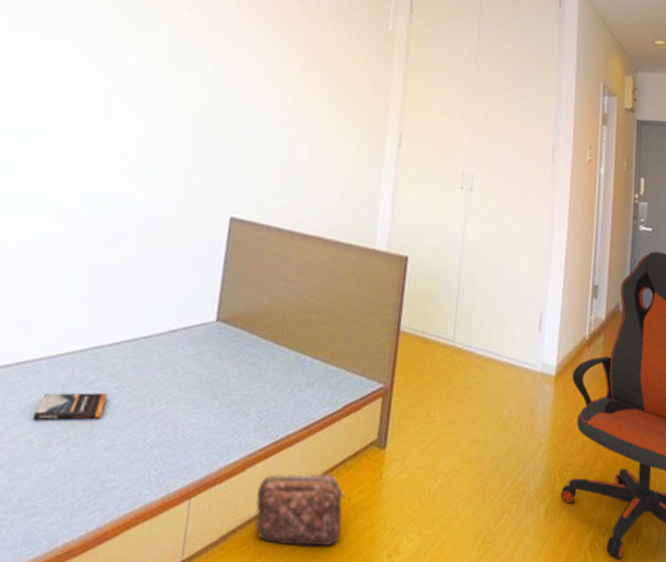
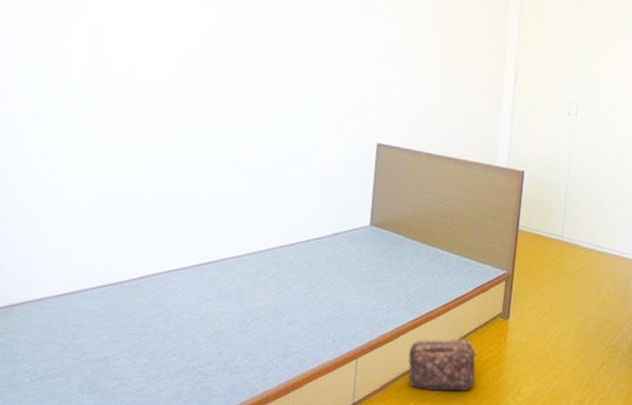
book: present [33,392,108,420] -> none [231,282,288,303]

